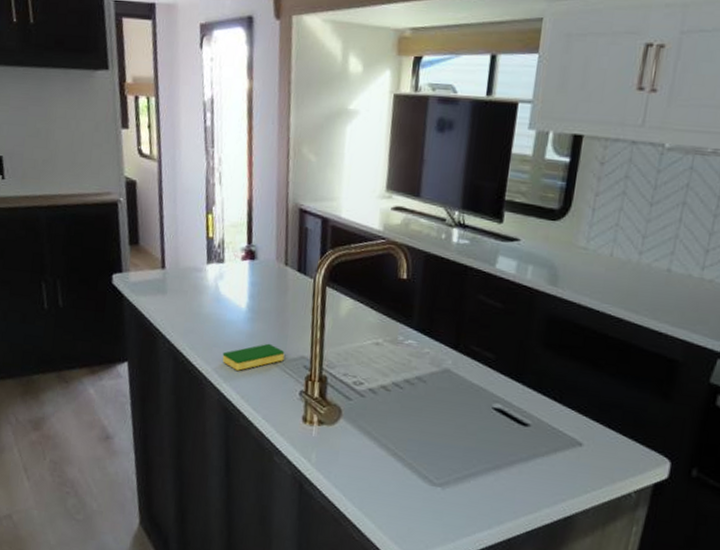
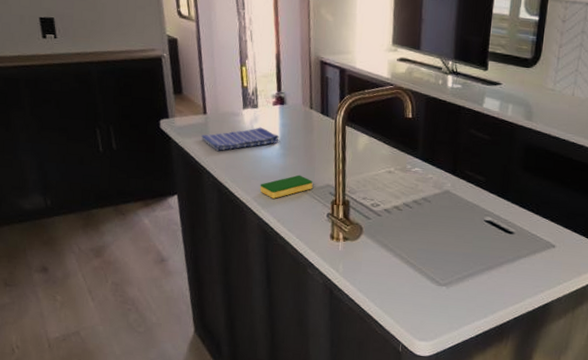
dish towel: none [157,285,247,312] -> present [200,127,279,151]

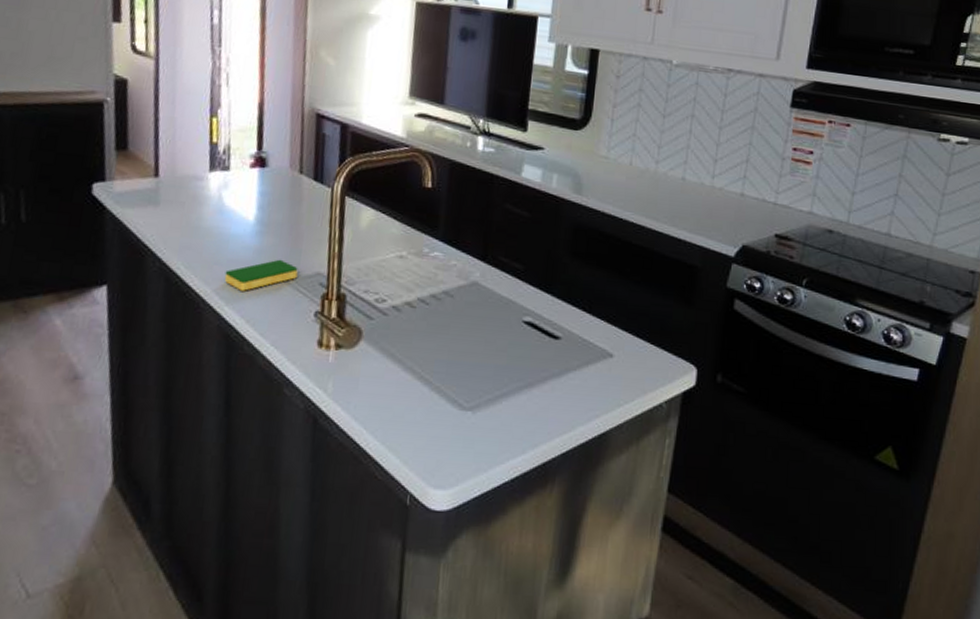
dish towel: present [200,127,279,151] -> none [147,195,256,226]

